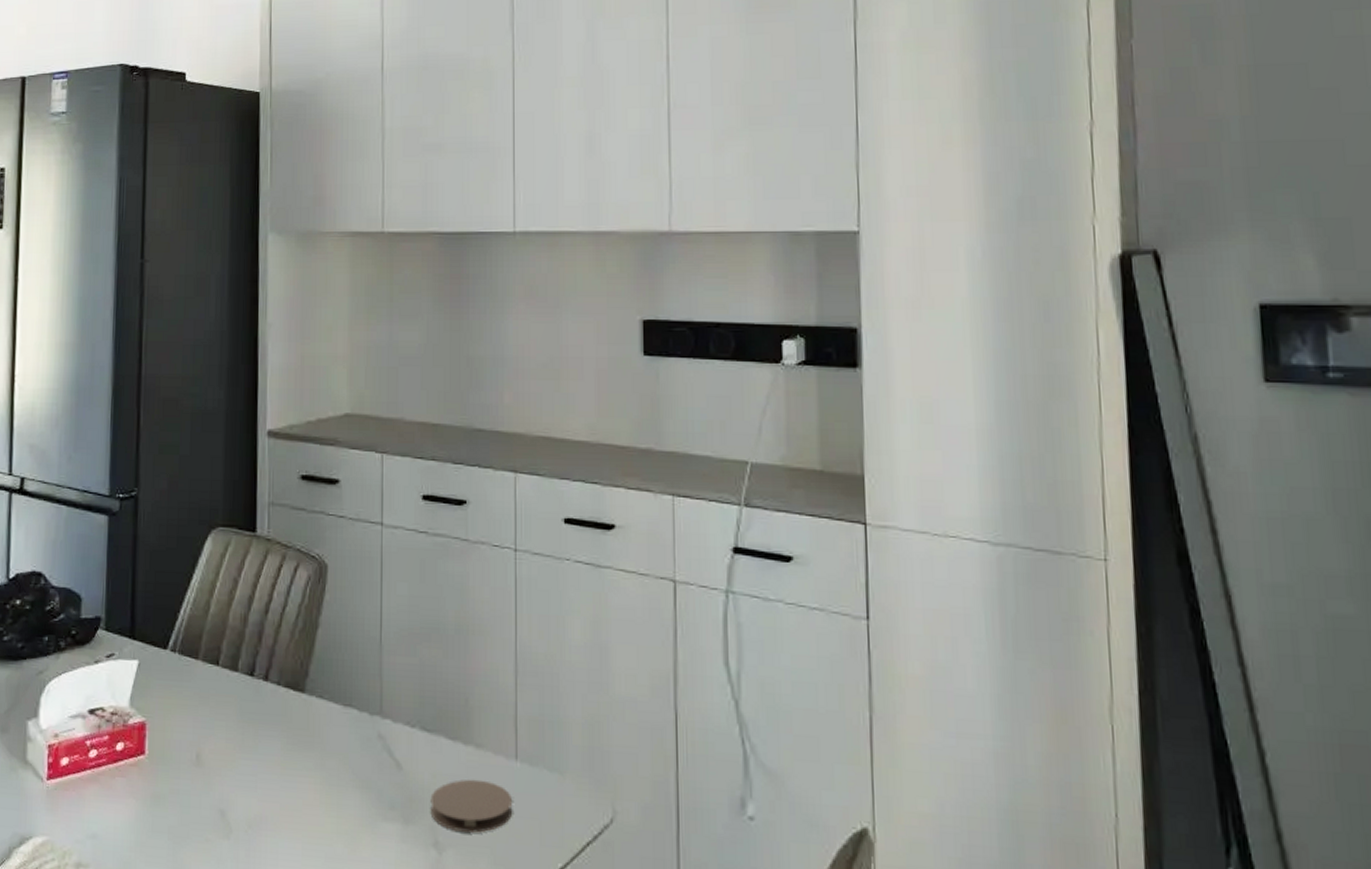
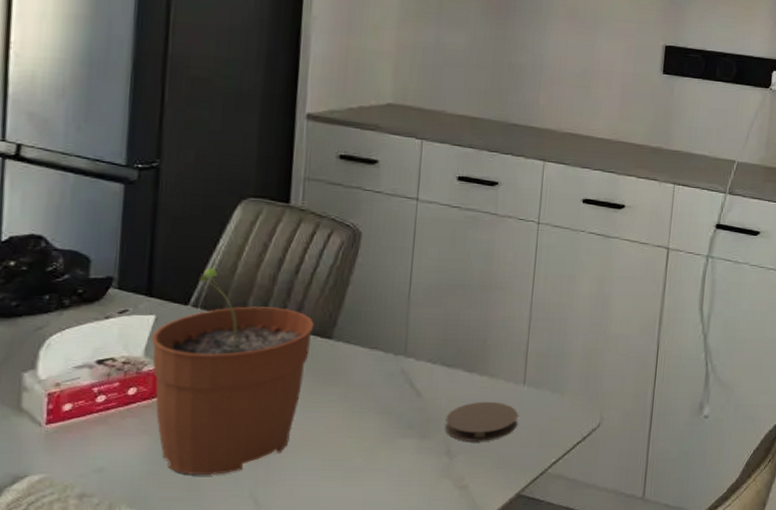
plant pot: none [136,607,286,852] -> present [152,268,314,475]

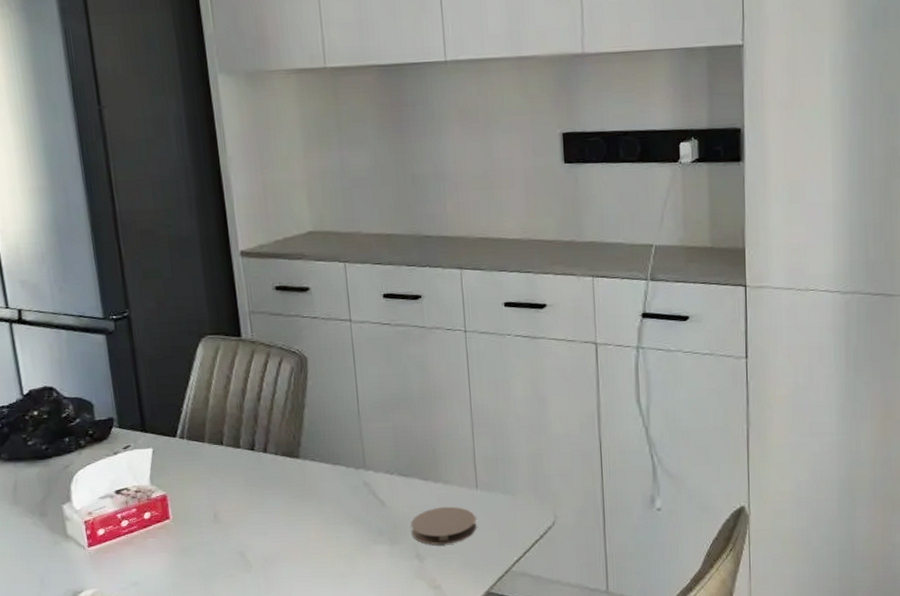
plant pot: present [152,268,314,475] -> none [153,403,283,585]

